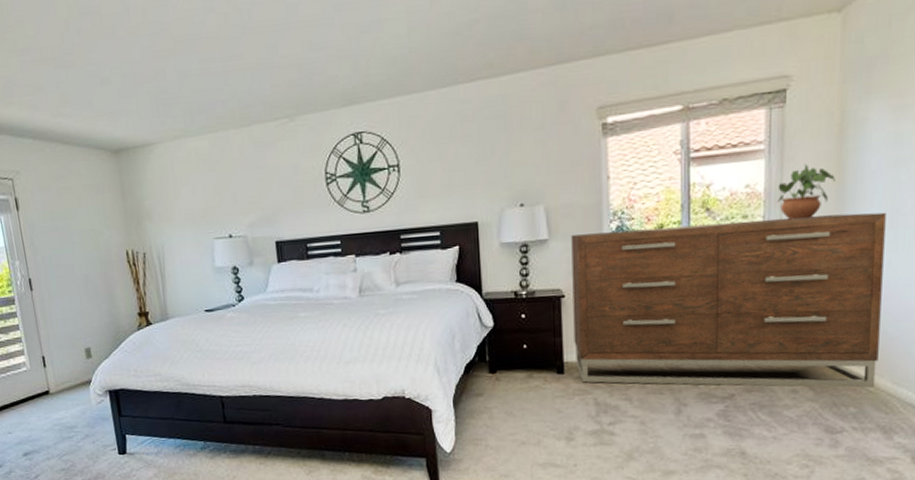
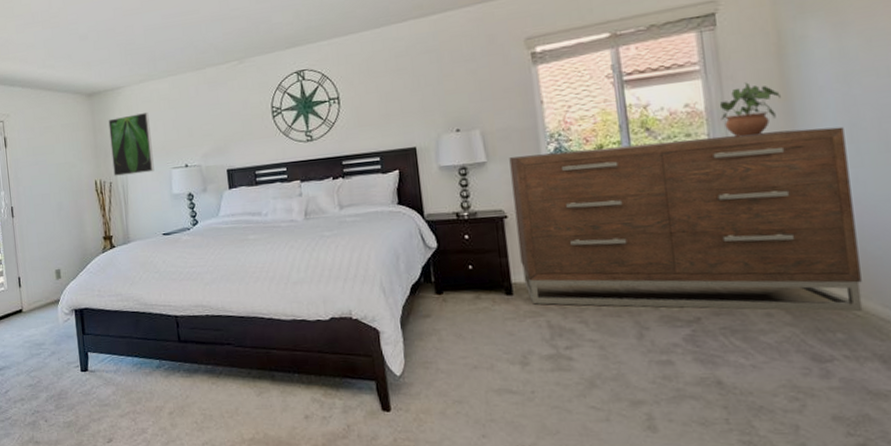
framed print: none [139,174,195,246] -> present [108,112,155,176]

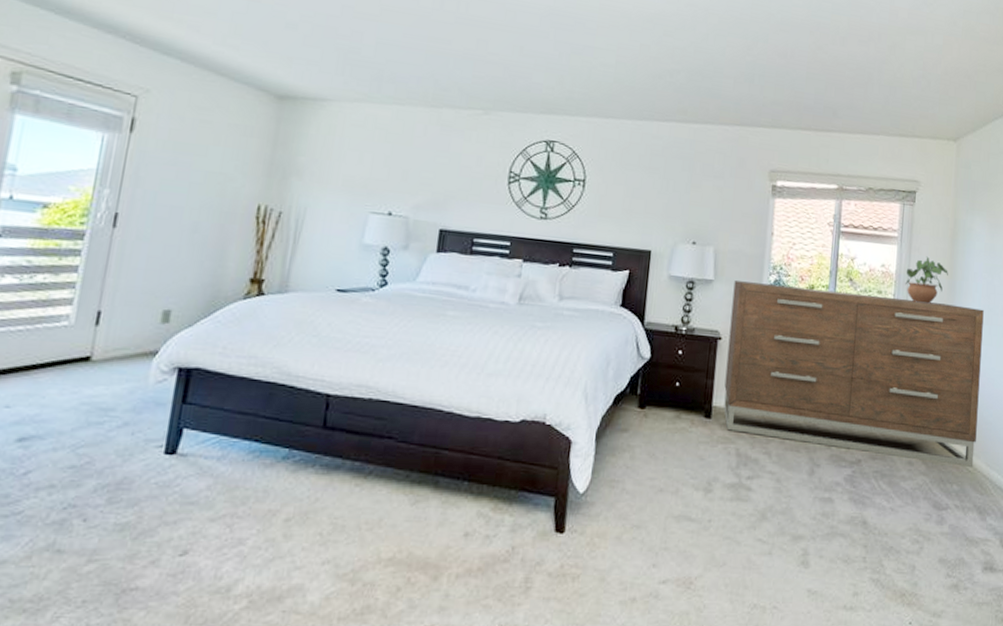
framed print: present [108,112,155,176] -> none [287,133,356,212]

